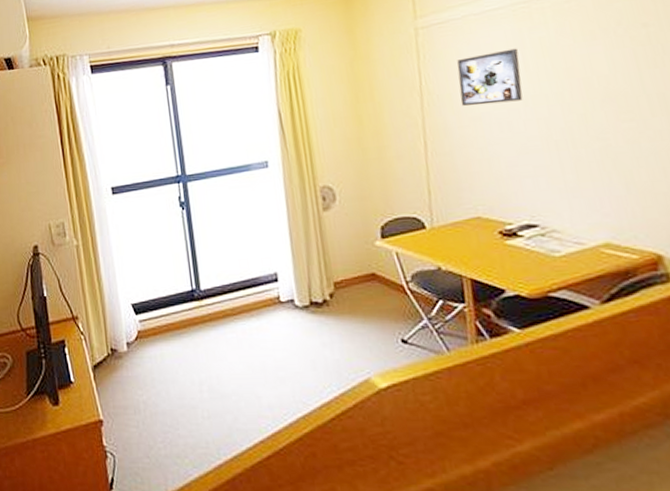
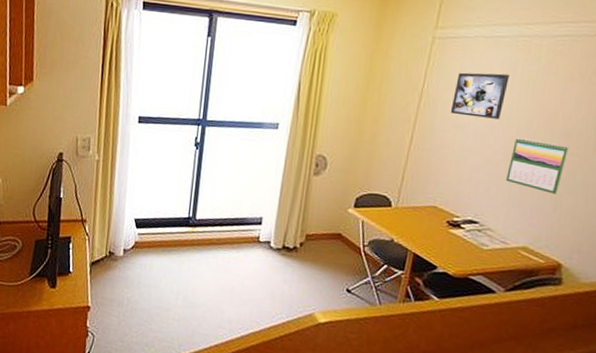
calendar: none [549,112,625,173] -> present [506,138,569,194]

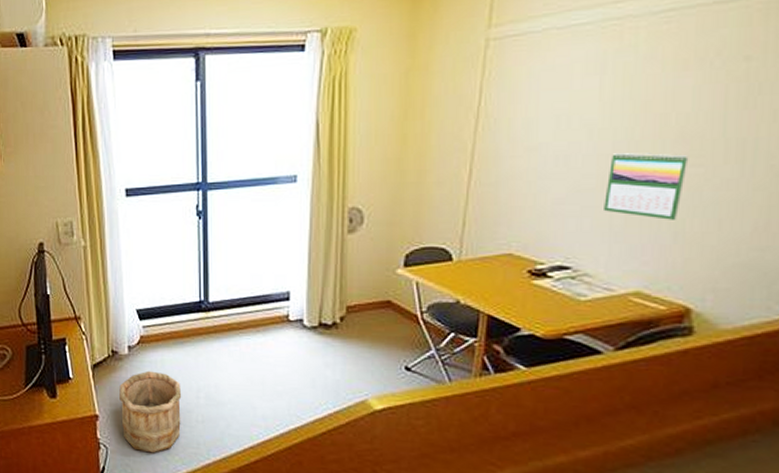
wooden bucket: none [109,272,164,344] -> present [119,370,182,453]
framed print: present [450,72,509,120] -> none [519,72,596,134]

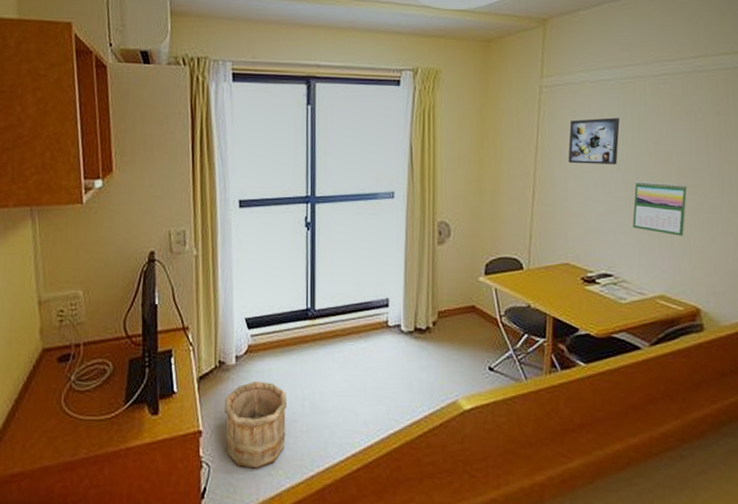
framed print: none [519,72,596,134] -> present [568,117,620,165]

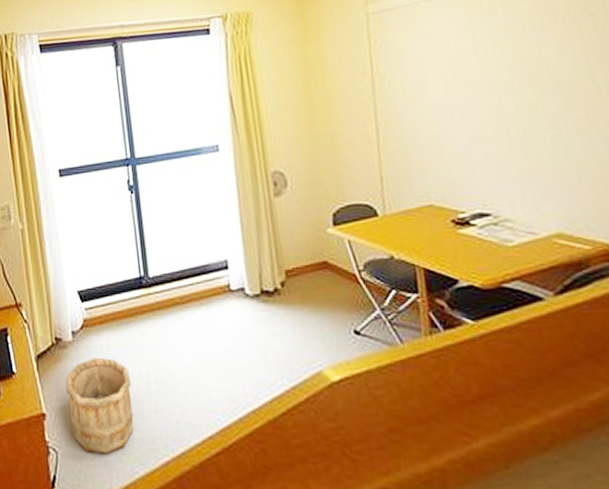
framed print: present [568,117,620,165] -> none [408,35,474,93]
calendar: present [633,182,688,236] -> none [500,101,575,162]

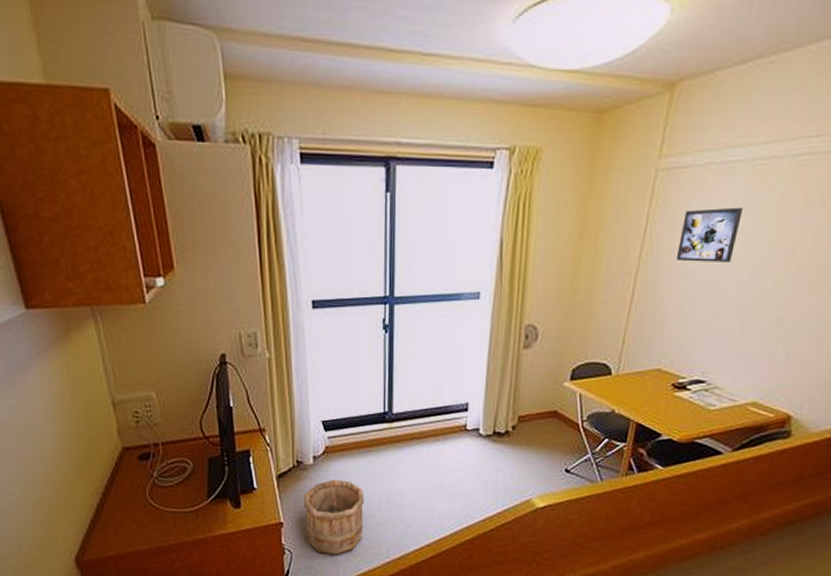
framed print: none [408,35,474,93] -> present [676,207,743,262]

